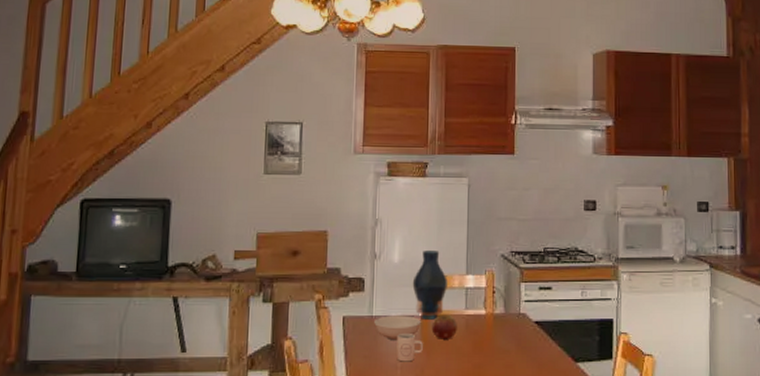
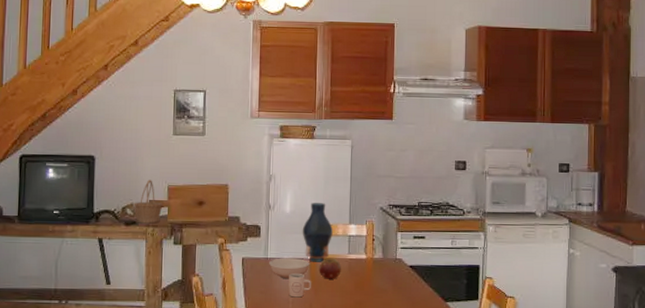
basket: none [216,226,251,280] -> present [134,180,163,225]

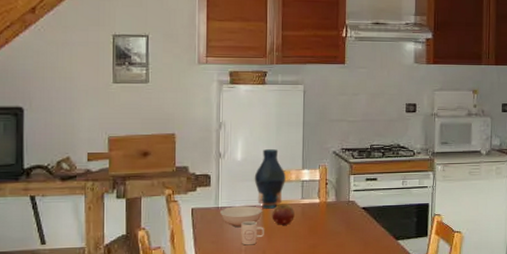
basket: present [134,180,163,225] -> none [70,131,104,179]

